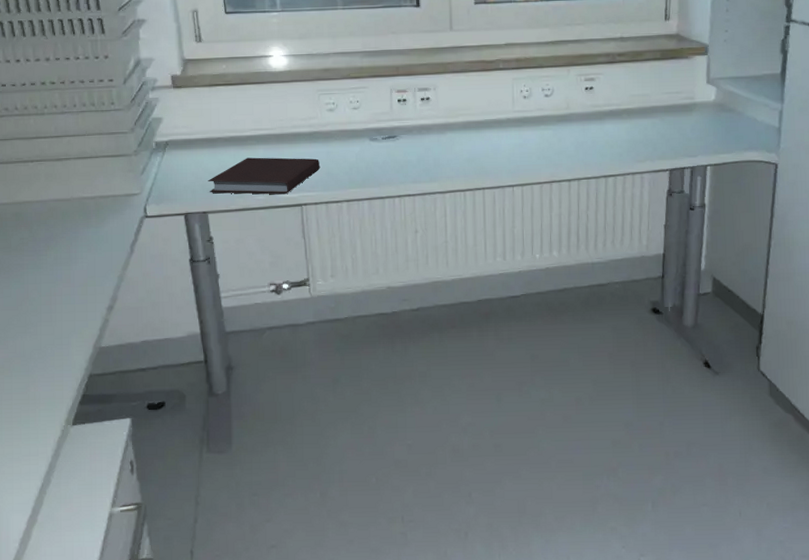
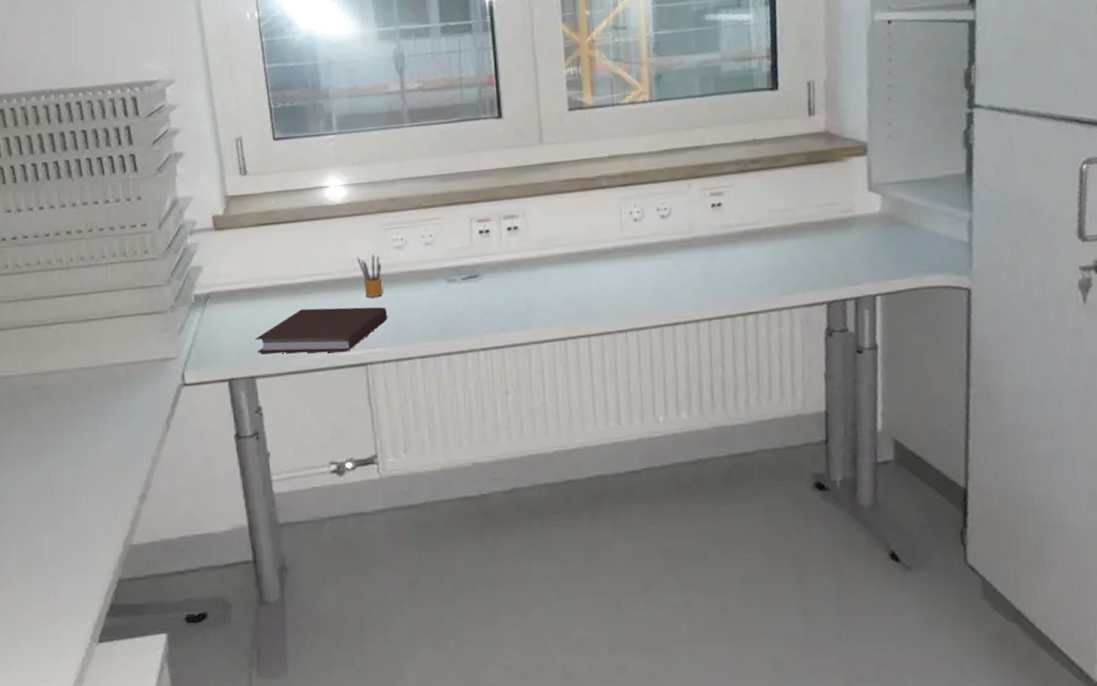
pencil box: none [295,114,317,150] -> present [356,253,383,298]

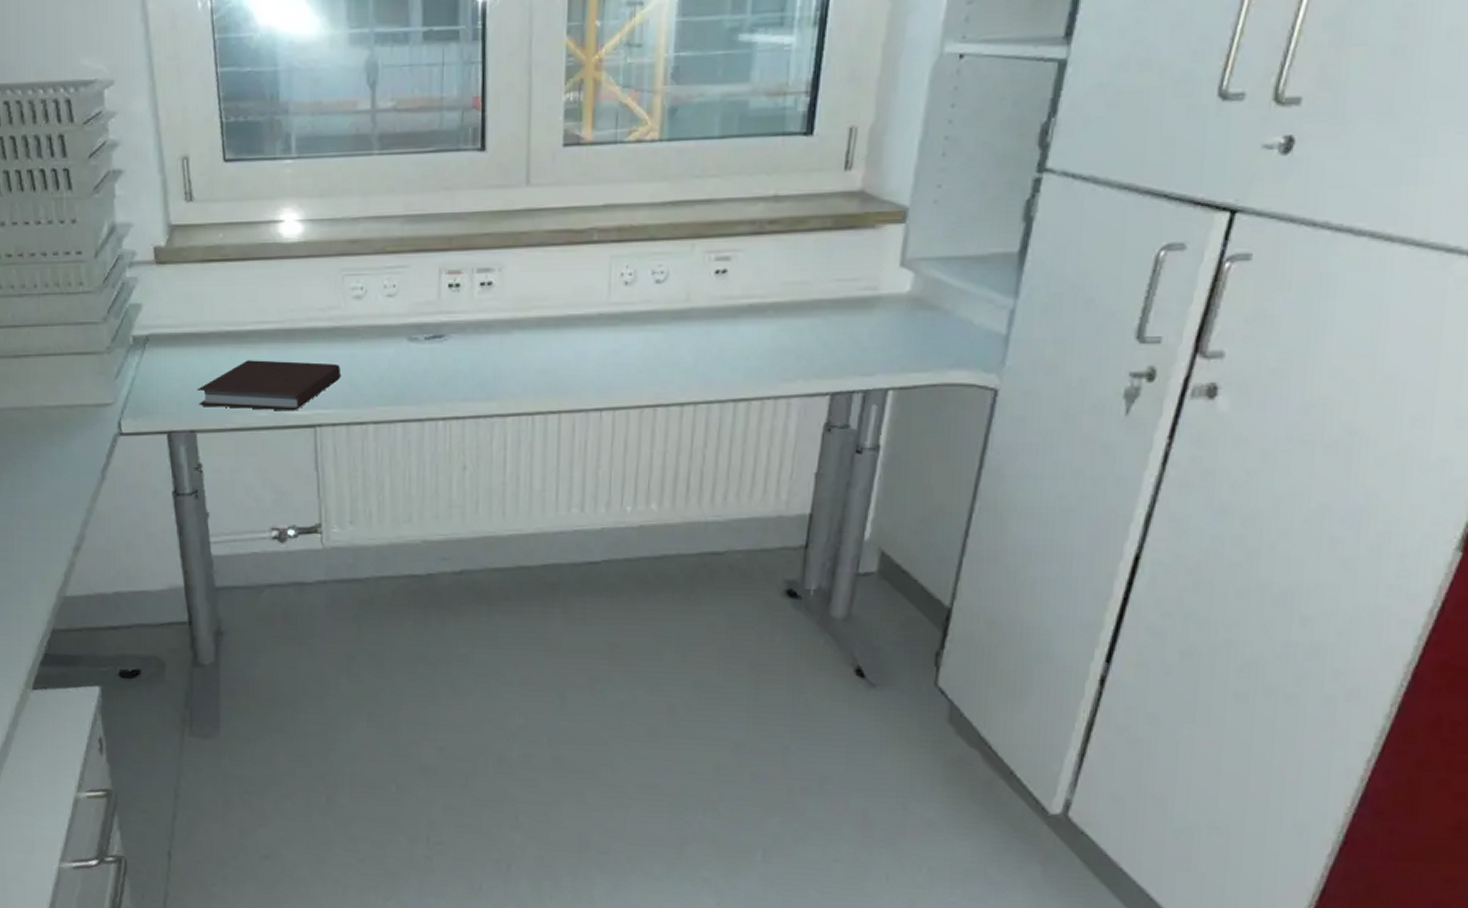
pencil box: present [356,253,383,298] -> none [310,302,338,352]

